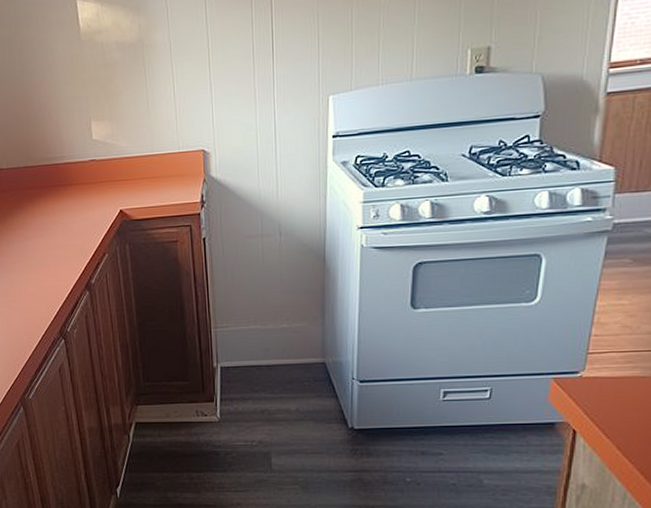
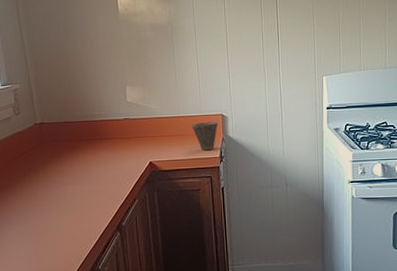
cup: none [168,159,199,195] -> present [192,121,219,151]

